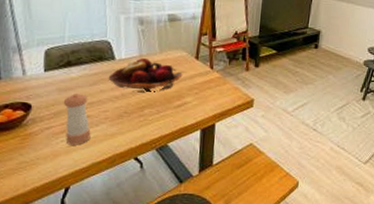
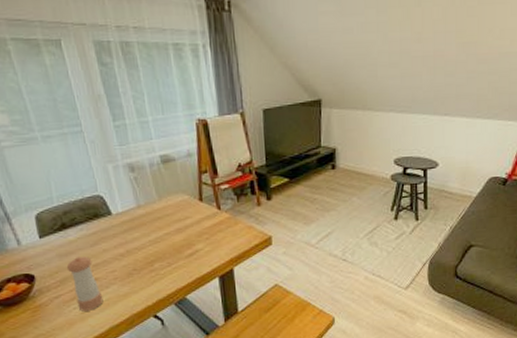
fruit basket: present [108,58,183,93] -> none [108,208,189,247]

